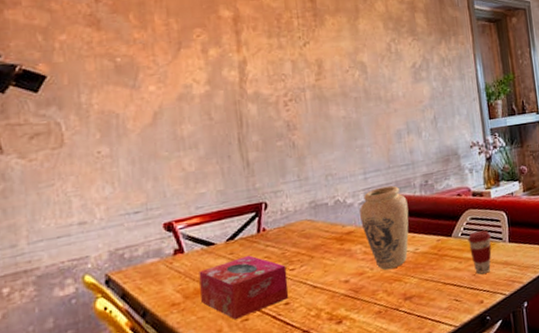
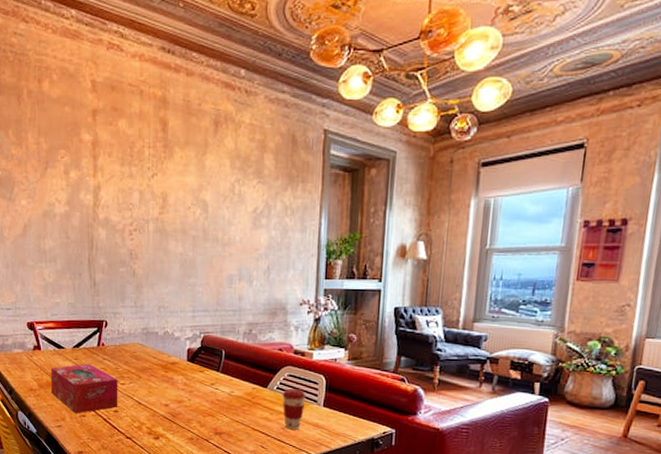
vase: present [359,185,409,270] -> none [184,327,230,404]

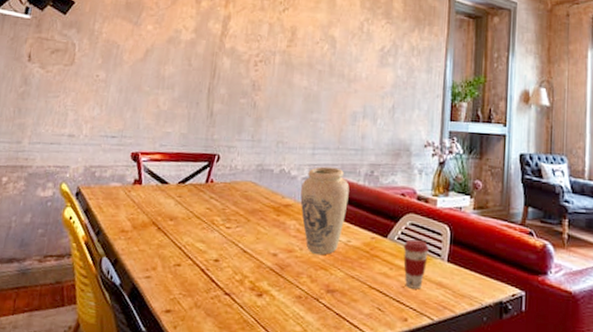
tissue box: present [51,364,118,414] -> none [145,202,224,263]
vase: none [184,327,230,404] -> present [300,166,350,255]

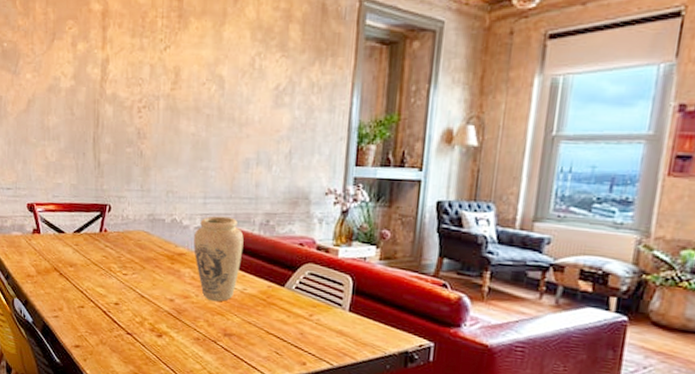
coffee cup: present [403,239,429,289] -> none [301,289,329,336]

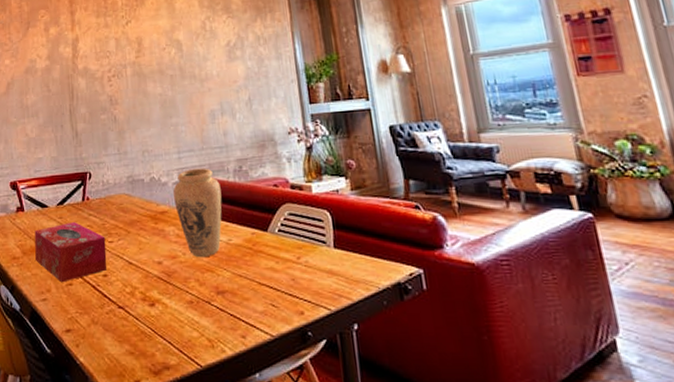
tissue box: none [50,250,120,305] -> present [34,222,107,283]

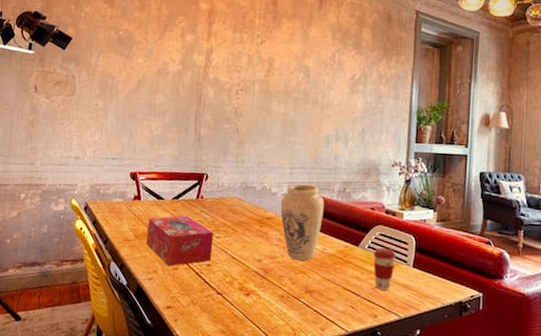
coffee cup: none [285,229,313,280] -> present [373,248,396,291]

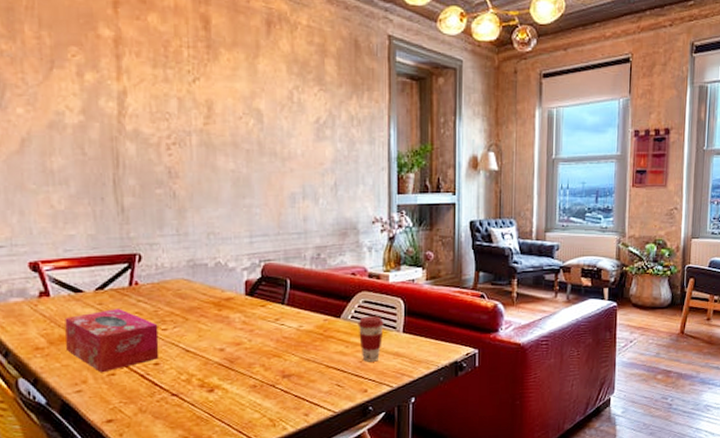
vase: present [280,184,324,261] -> none [241,254,296,343]

